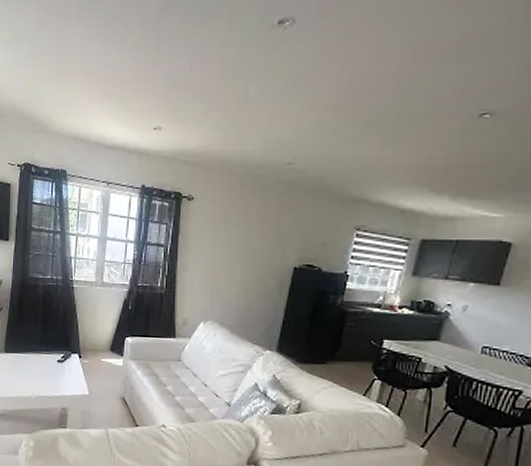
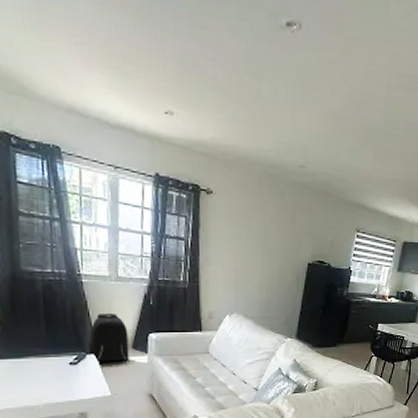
backpack: none [73,315,108,363] -> present [87,312,129,362]

